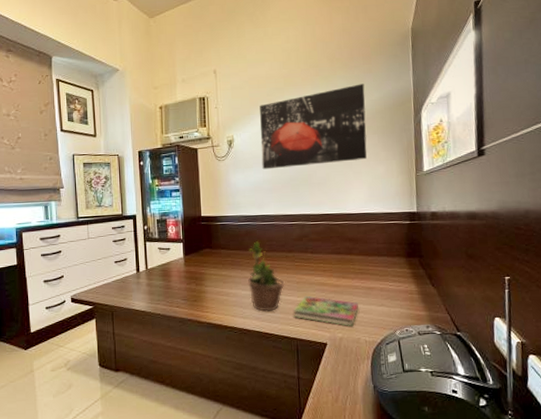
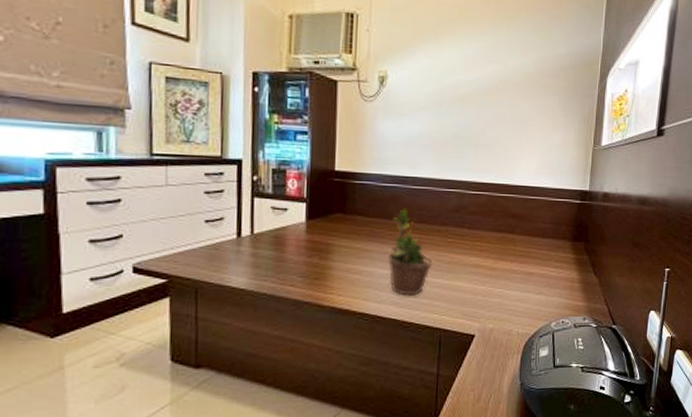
wall art: present [260,83,367,170] -> none [420,32,551,124]
book: present [293,296,359,326] -> none [440,280,516,316]

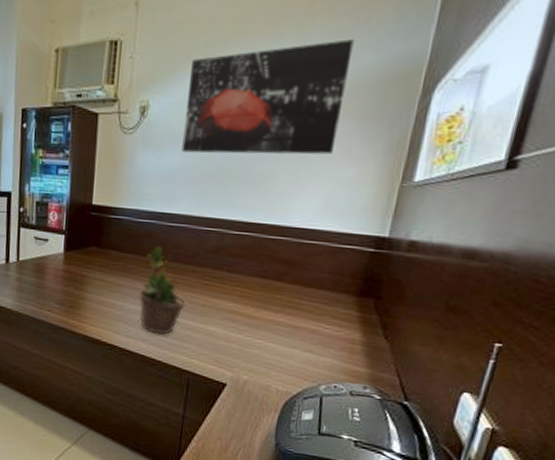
wall art: none [420,32,551,124] -> present [181,39,355,155]

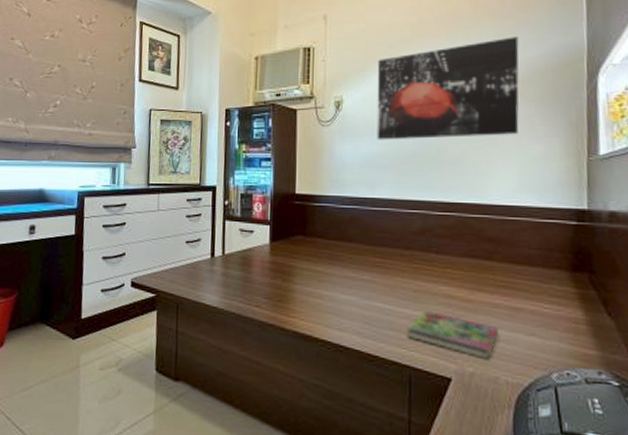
potted plant: present [139,246,187,335] -> none [349,231,398,326]
book: none [191,324,279,370] -> present [408,311,500,359]

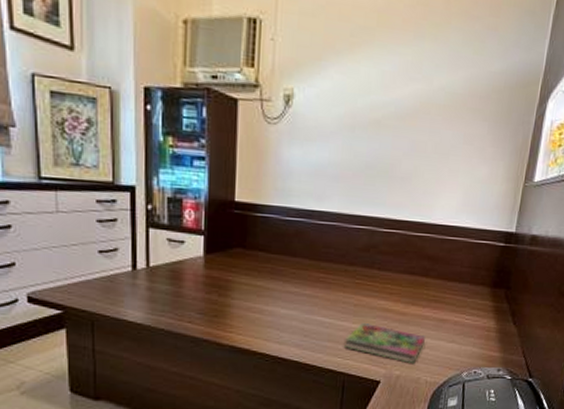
wall art: present [377,36,519,140] -> none [329,44,485,155]

